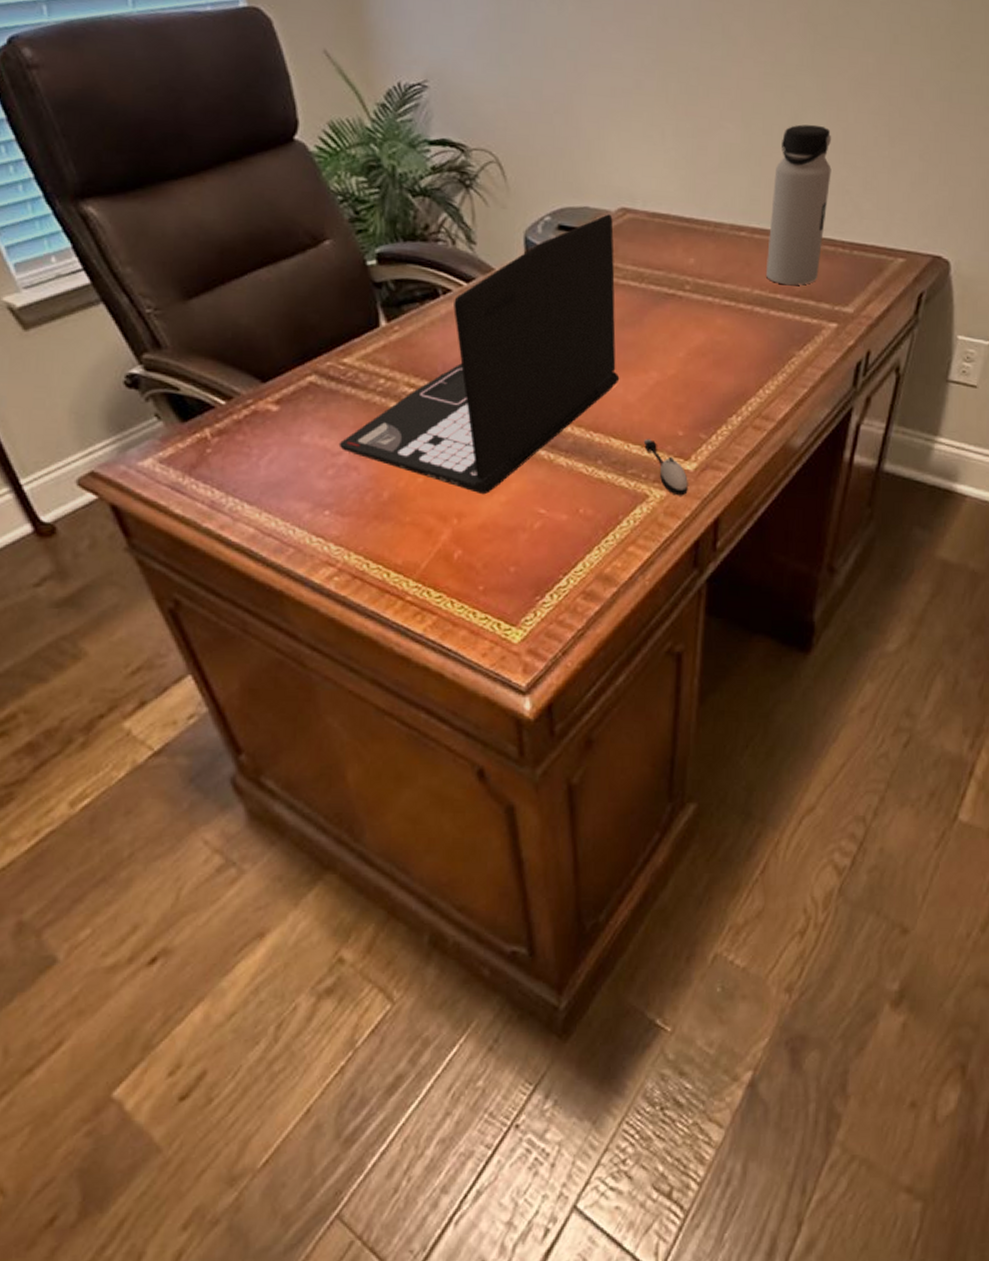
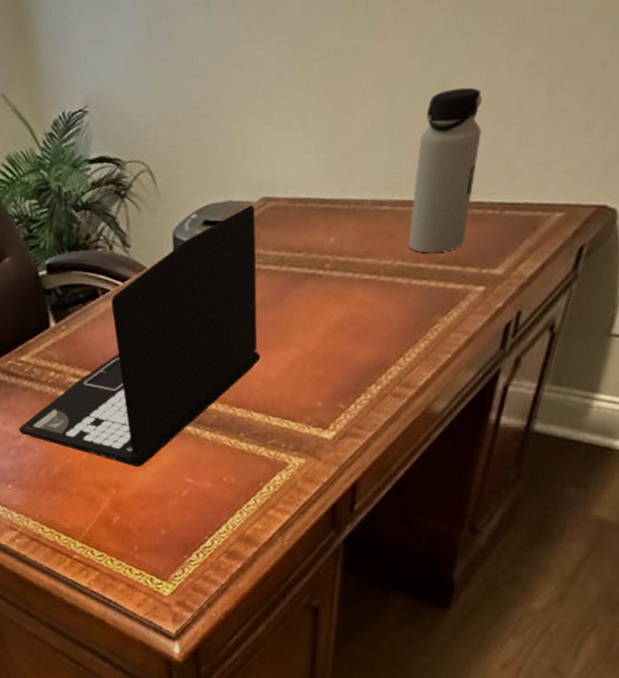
computer mouse: present [643,439,688,496] -> none [283,411,327,463]

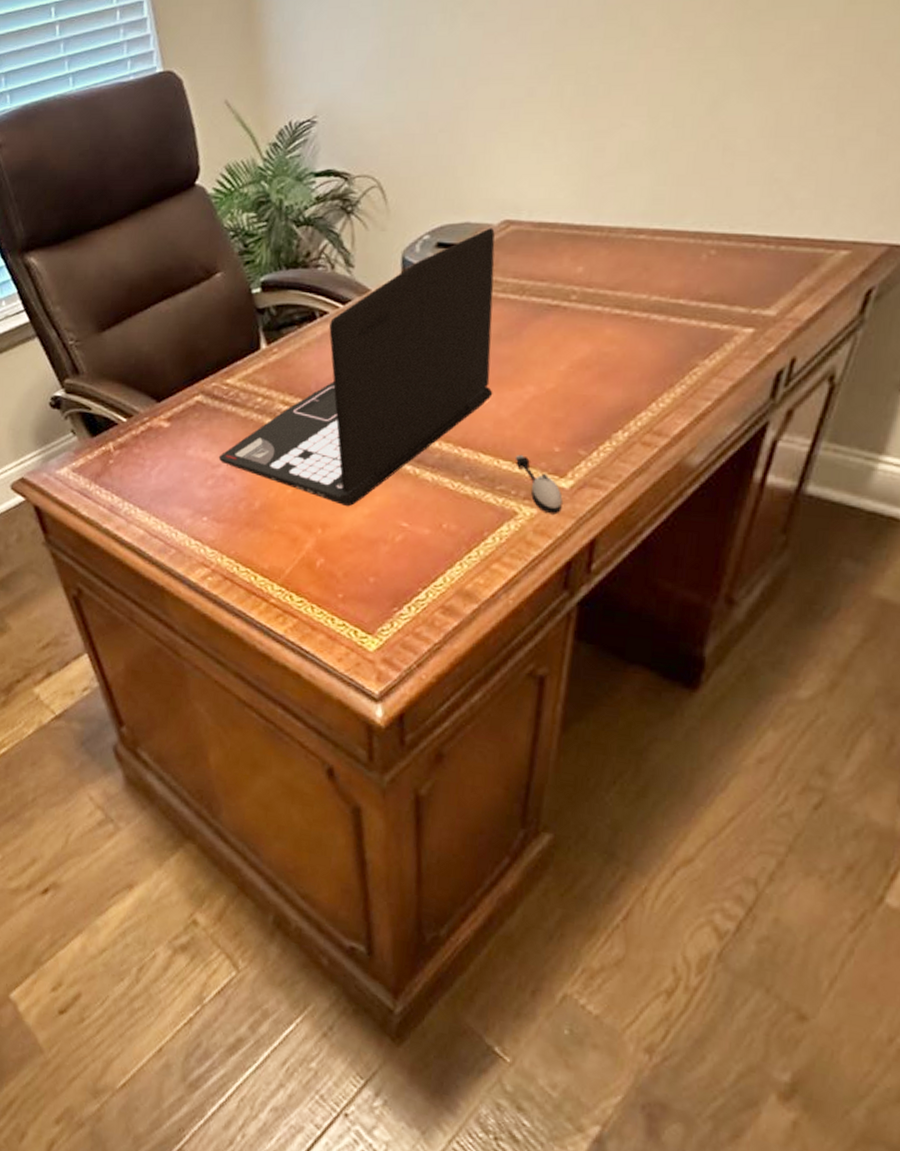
computer mouse: none [283,411,327,463] -> present [515,455,563,515]
water bottle: present [407,87,483,254] -> none [666,109,760,289]

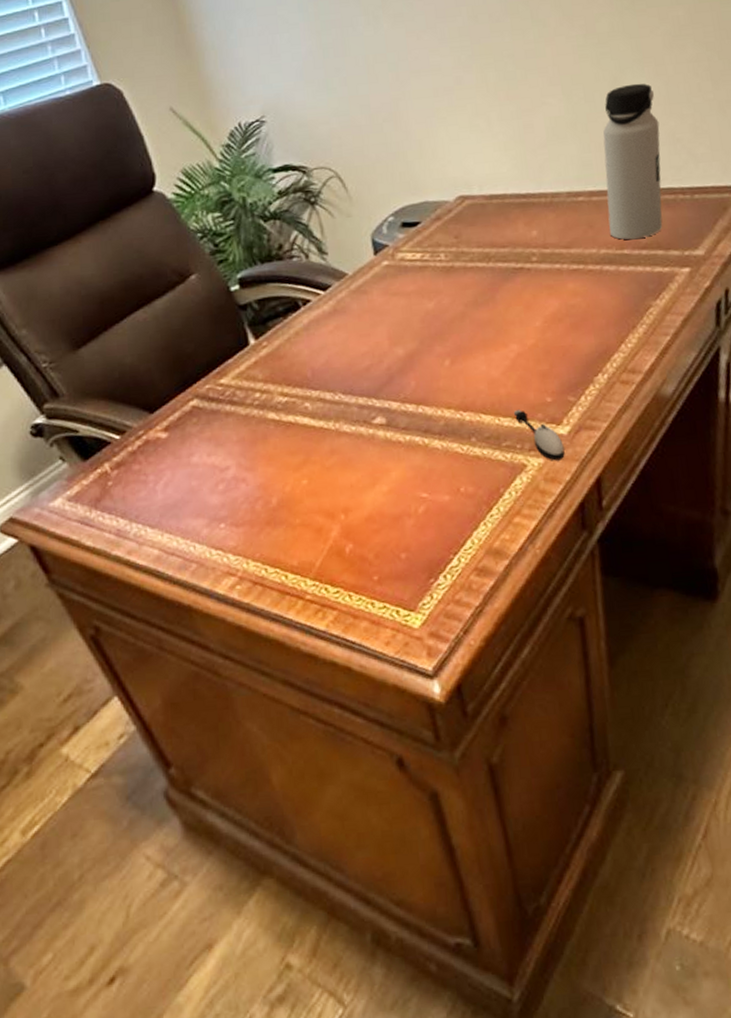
laptop: present [218,228,495,507] -> none [225,204,482,488]
water bottle: none [666,109,760,289] -> present [603,83,663,240]

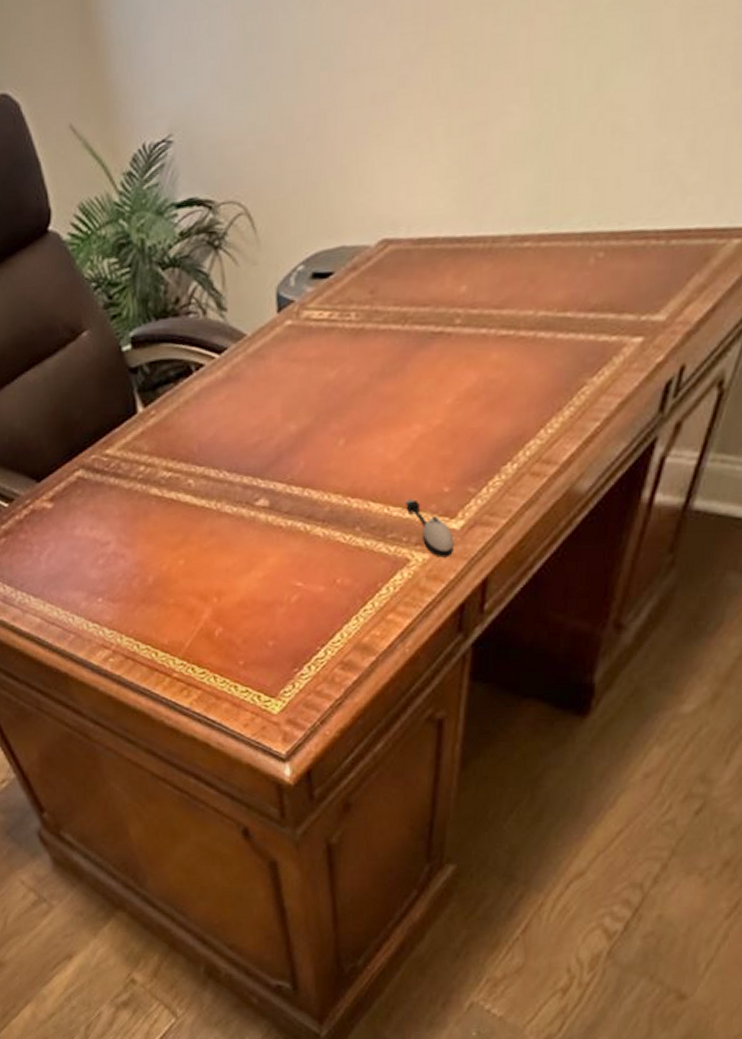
water bottle: present [603,83,663,240] -> none [553,81,651,300]

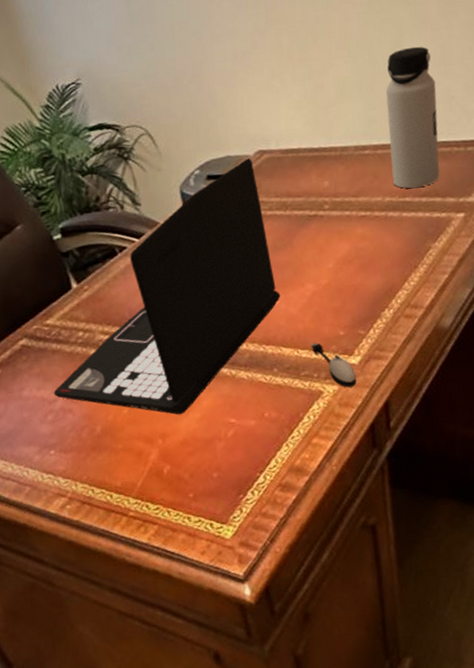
laptop: none [106,250,380,572] -> present [53,158,281,415]
water bottle: none [553,81,651,300] -> present [385,46,440,189]

